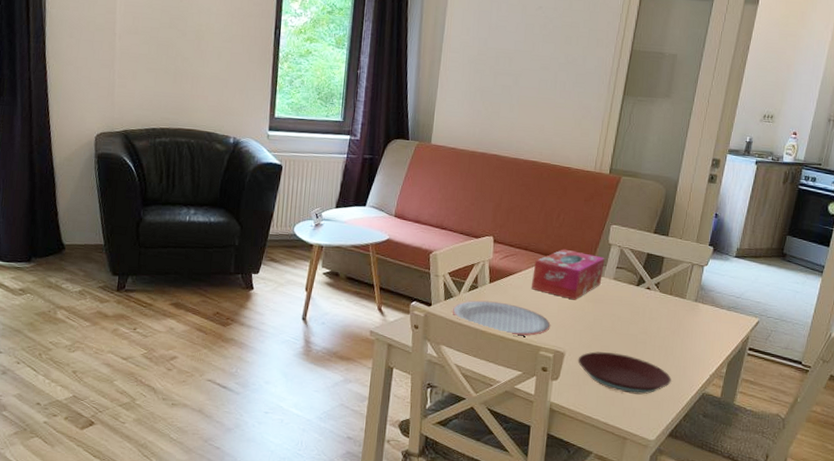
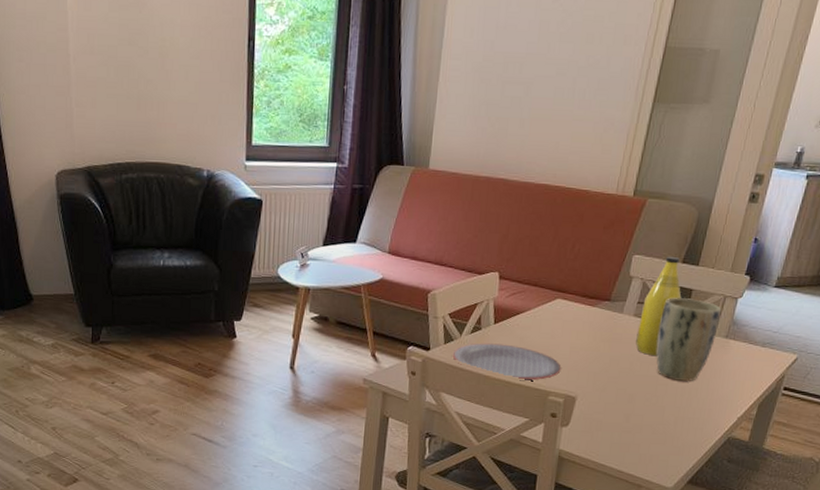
tissue box: present [530,249,605,300] -> none [540,283,625,340]
plate: present [577,351,671,395] -> none [590,395,694,440]
bottle: none [616,227,655,317] -> present [636,256,682,357]
plant pot: none [634,264,690,340] -> present [656,298,722,381]

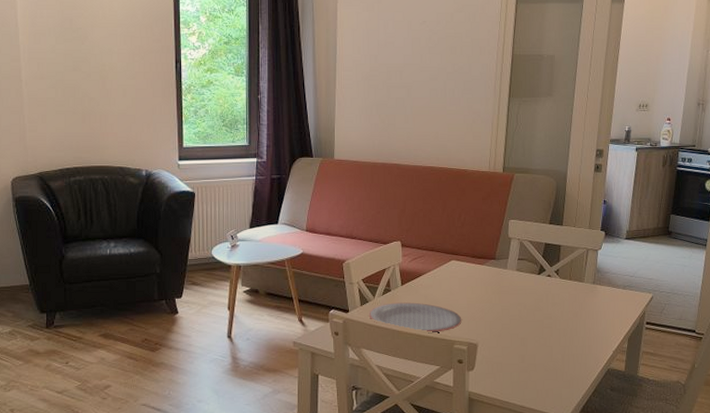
bottle: present [636,256,682,357] -> none [521,219,553,304]
plant pot: present [656,298,722,381] -> none [537,253,587,323]

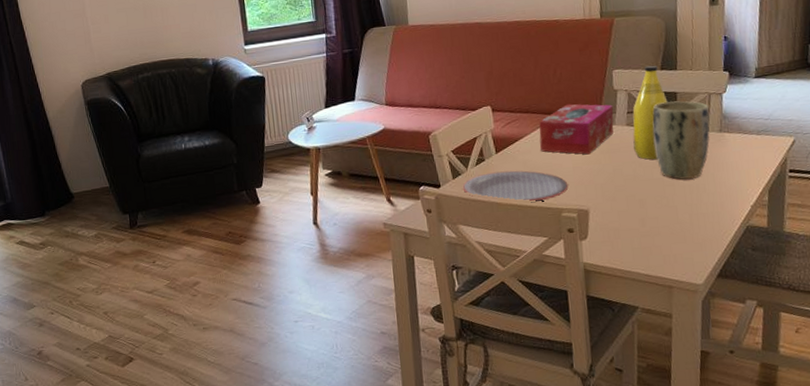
tissue box: none [440,246,507,294] -> present [539,104,614,155]
bottle: none [521,219,553,304] -> present [632,65,668,160]
plant pot: none [537,253,587,323] -> present [652,101,710,180]

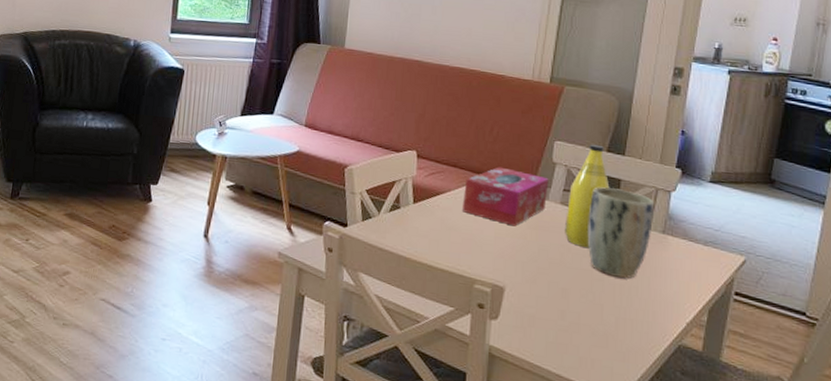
plate: present [462,170,569,203] -> none [370,222,487,267]

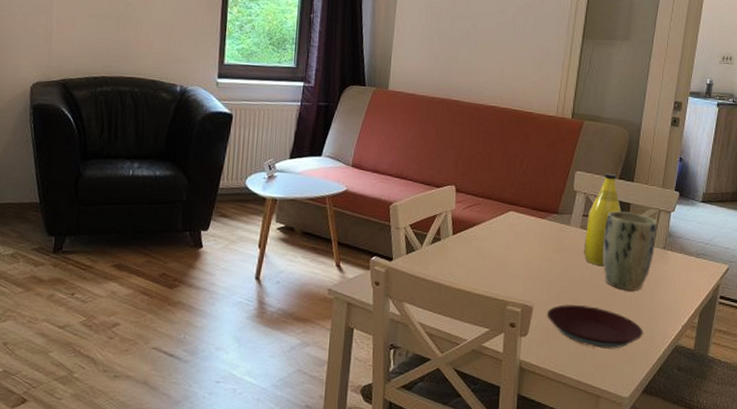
tissue box: present [461,167,549,227] -> none [495,197,571,251]
plate: none [520,287,638,343] -> present [546,304,643,349]

